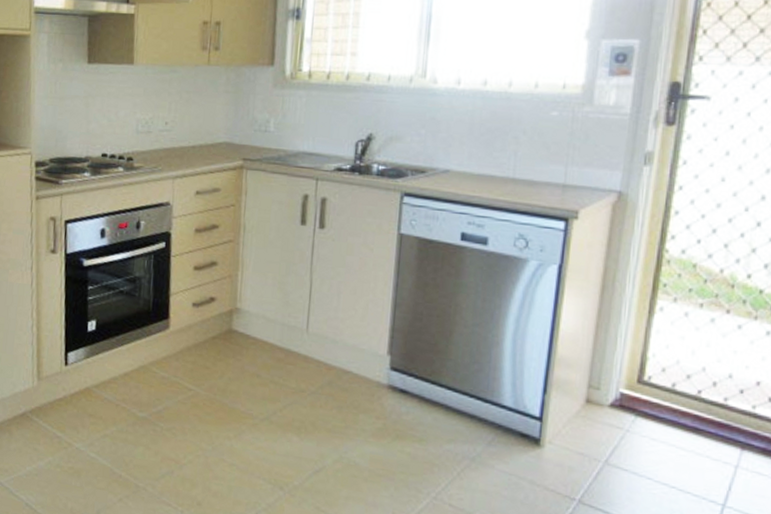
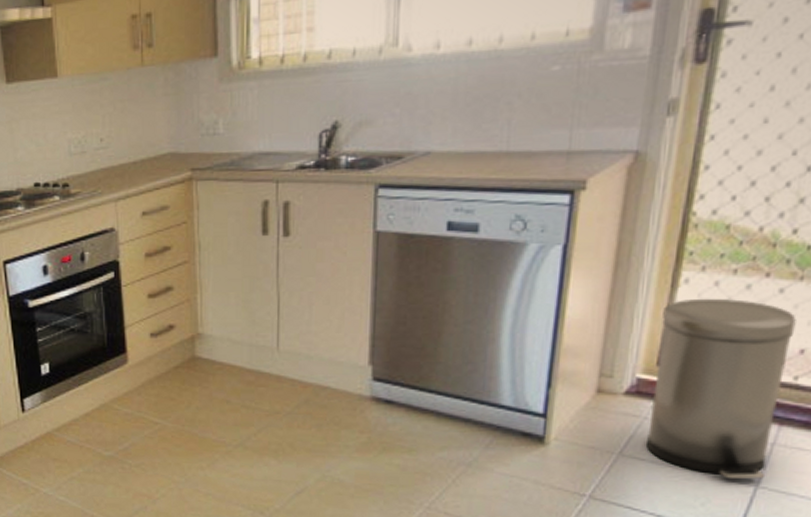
pedal bin: none [629,325,753,499] -> present [646,298,797,480]

